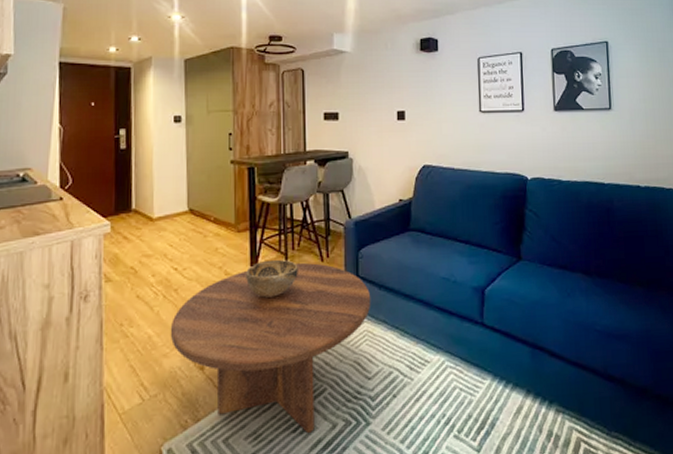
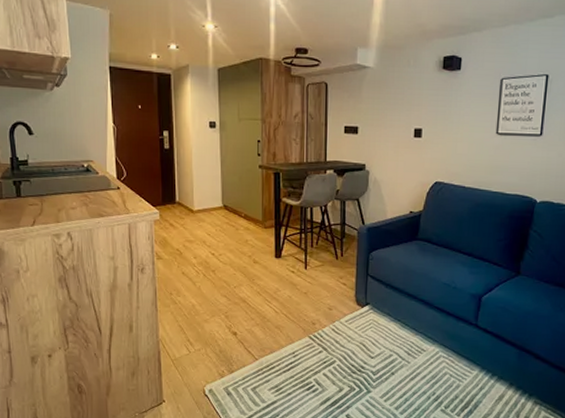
coffee table: present [170,262,371,434] -> none [209,258,378,393]
decorative bowl: present [246,259,298,298] -> none [271,254,316,285]

